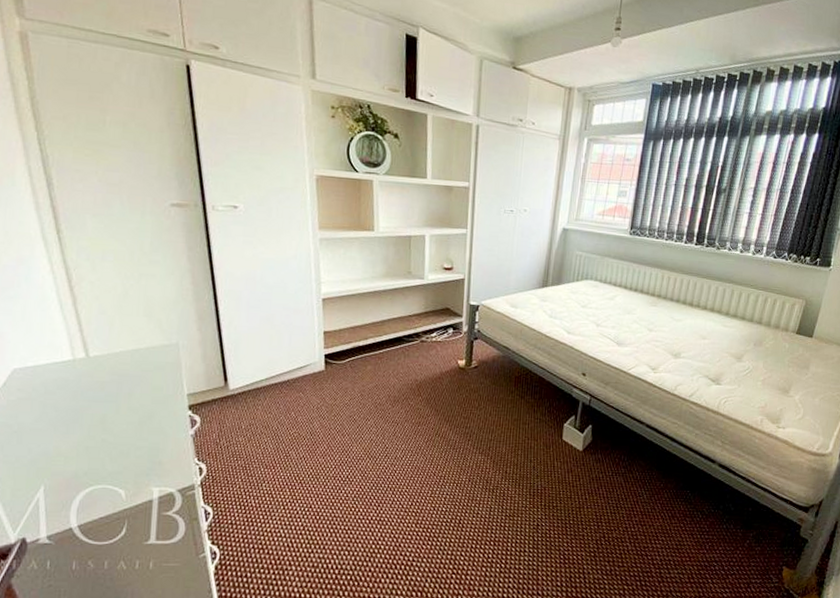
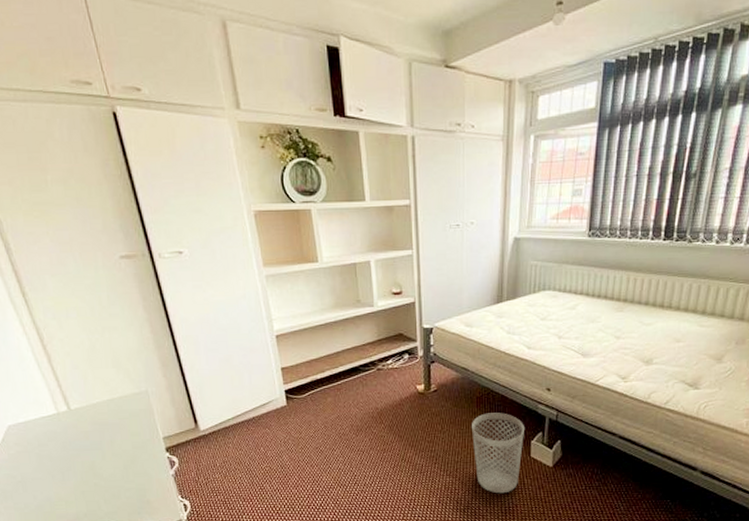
wastebasket: none [507,393,559,475] -> present [472,412,525,494]

